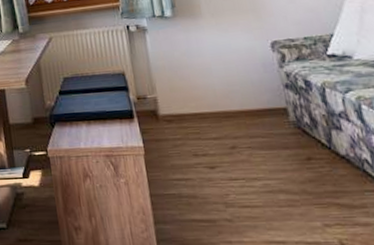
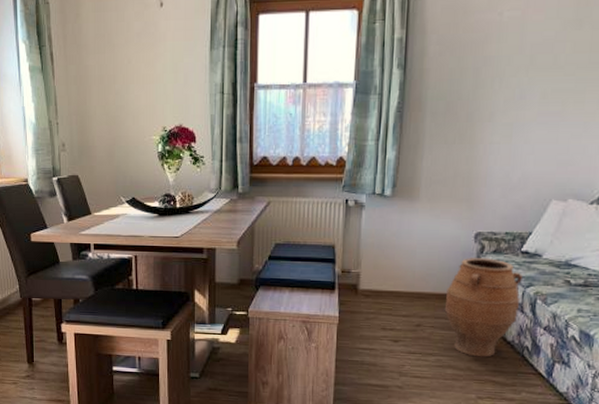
vase: none [255,66,344,177] -> present [444,258,522,358]

